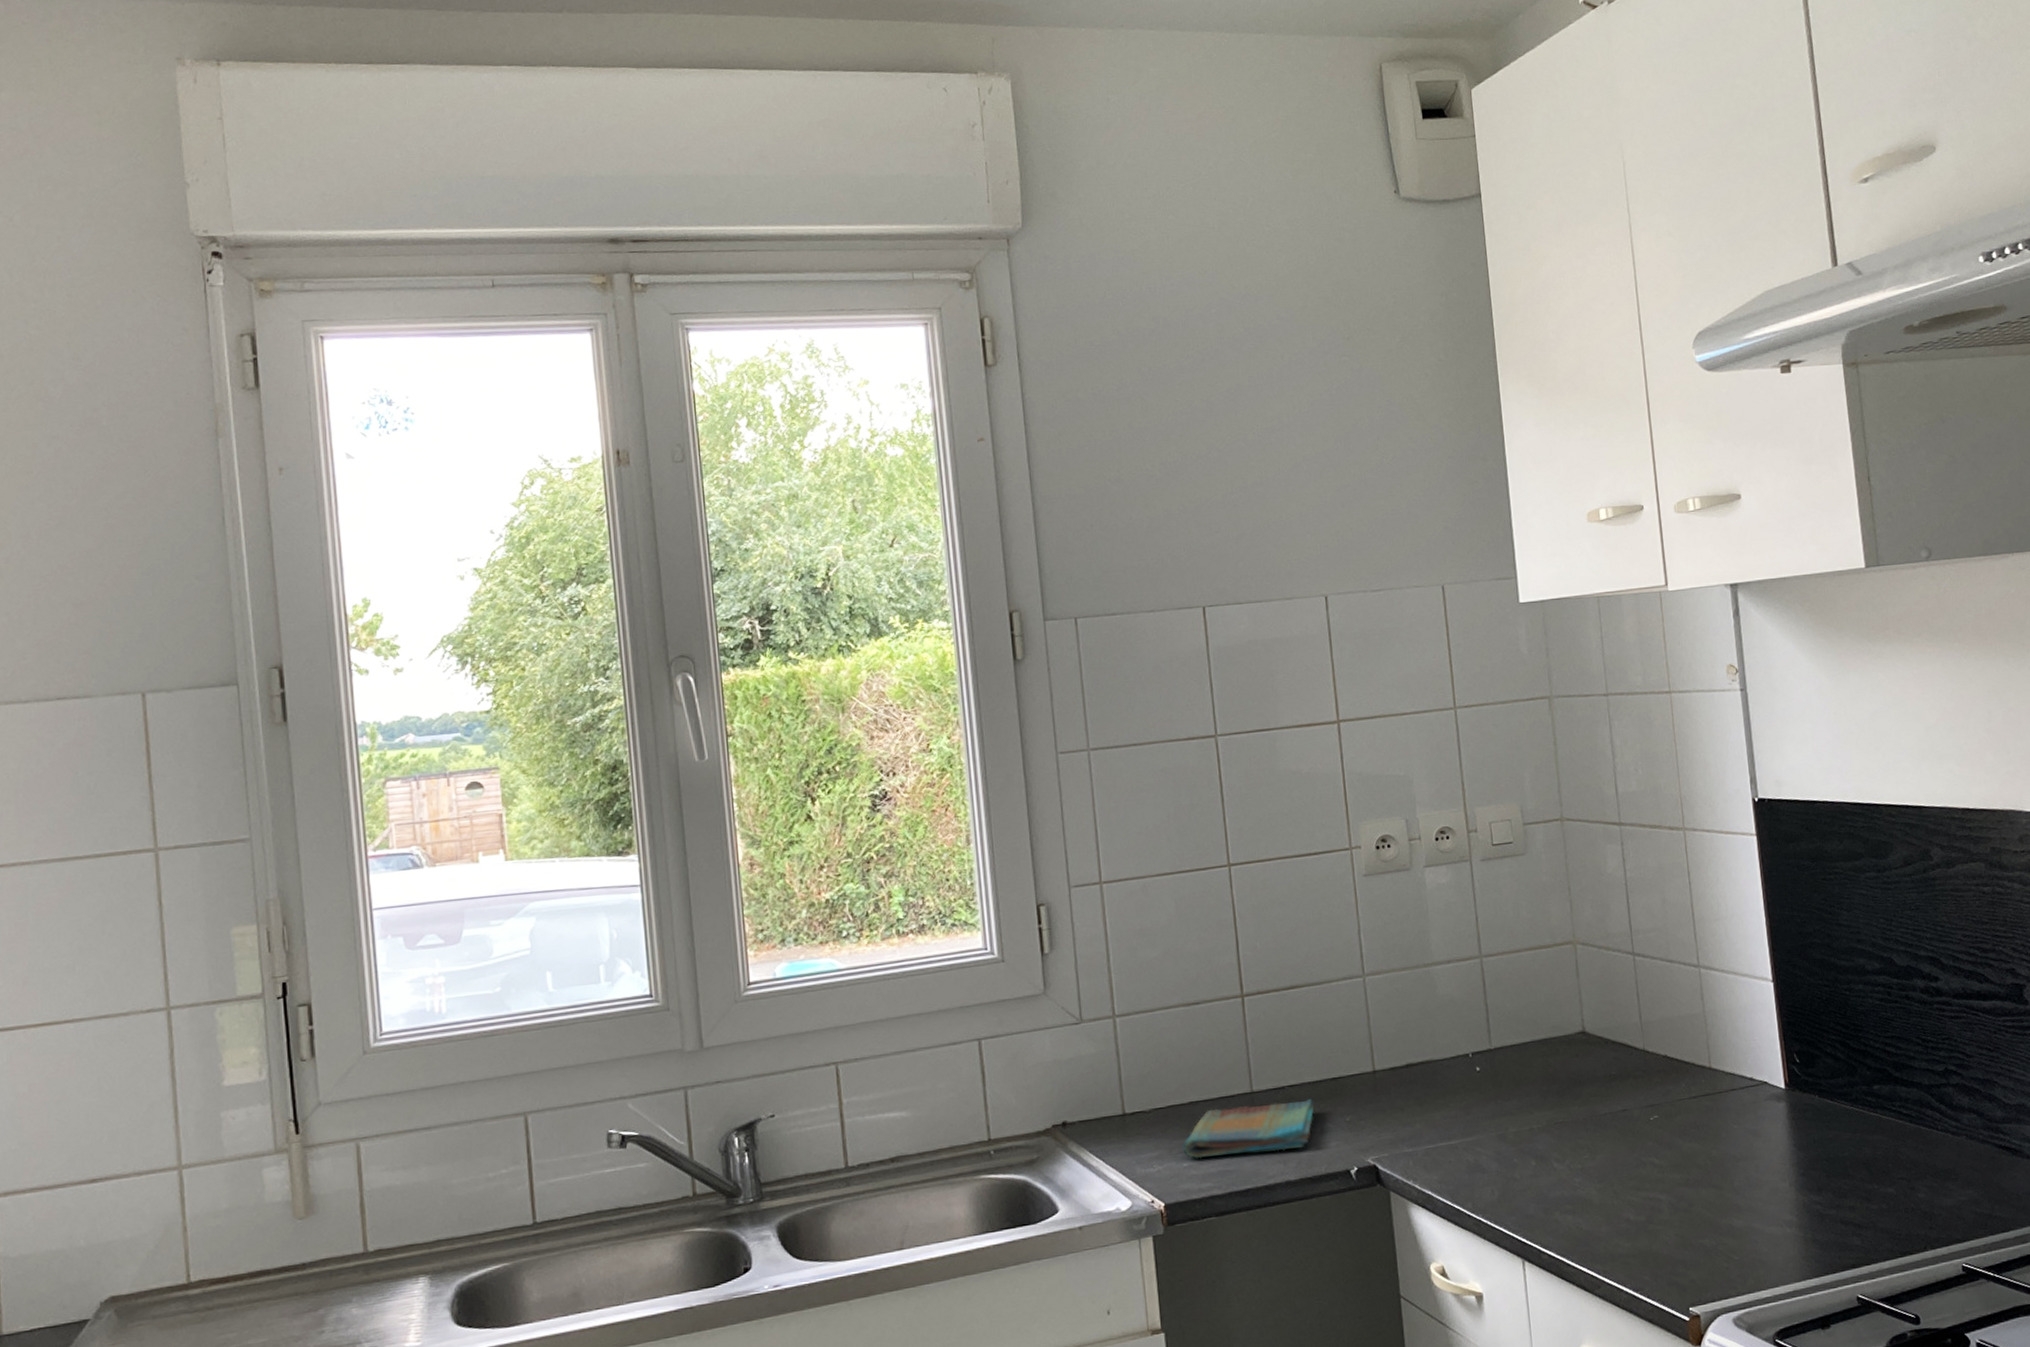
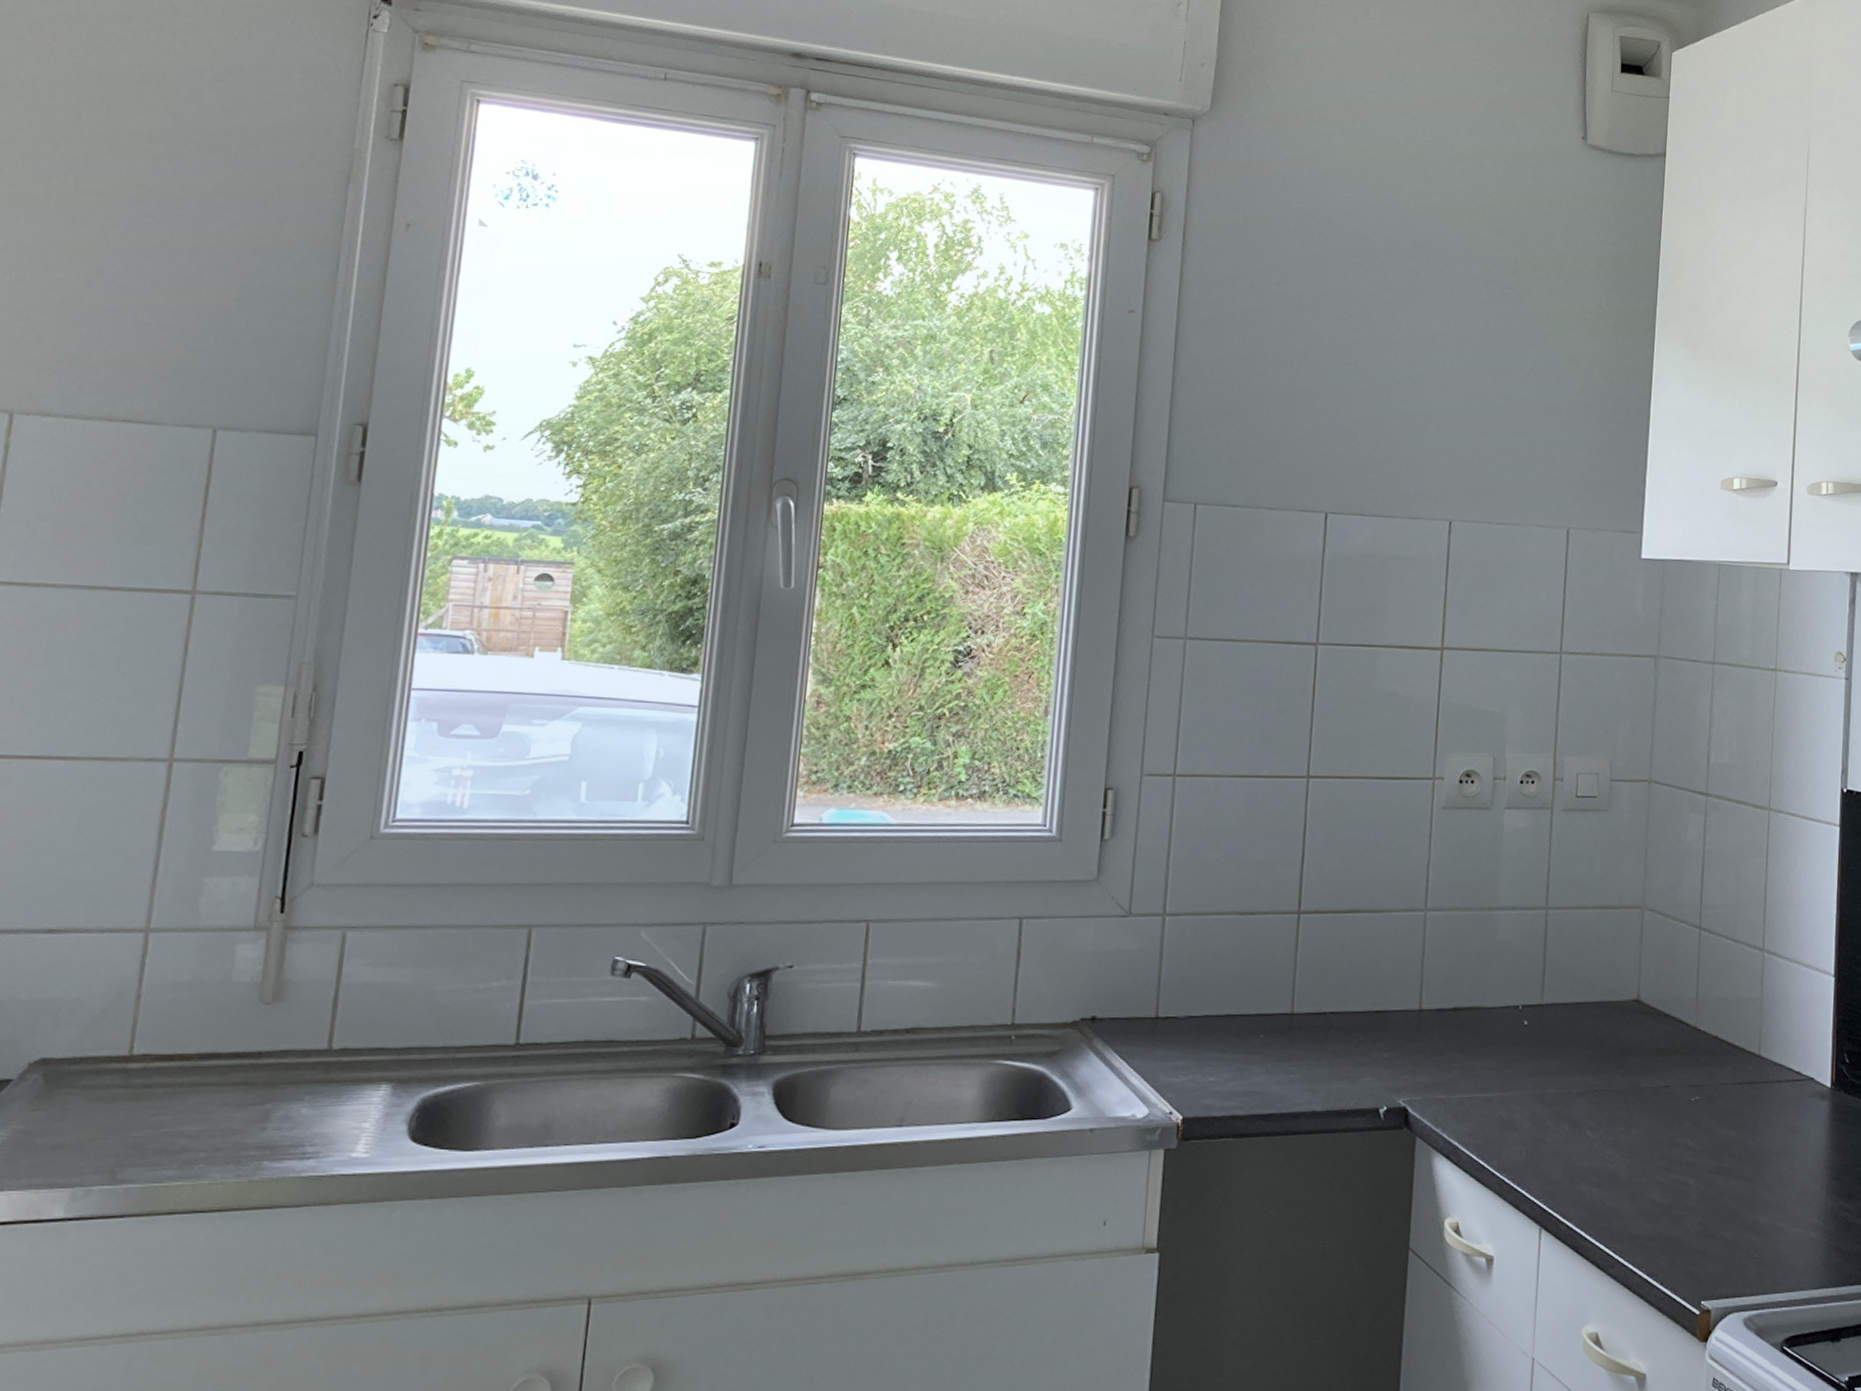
dish towel: present [1183,1099,1315,1159] -> none [1211,1025,1354,1080]

